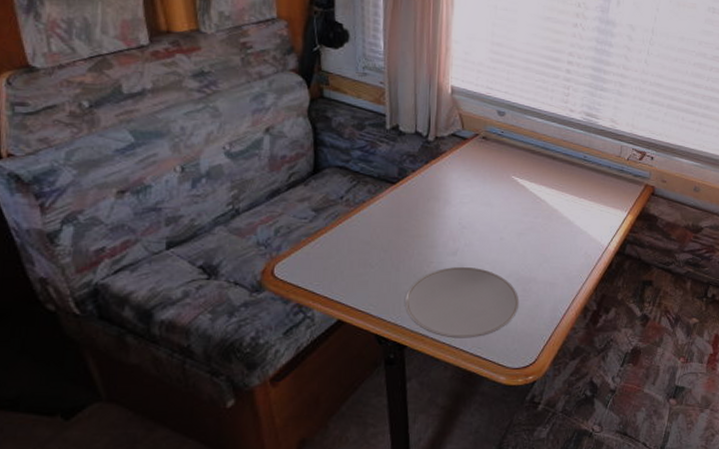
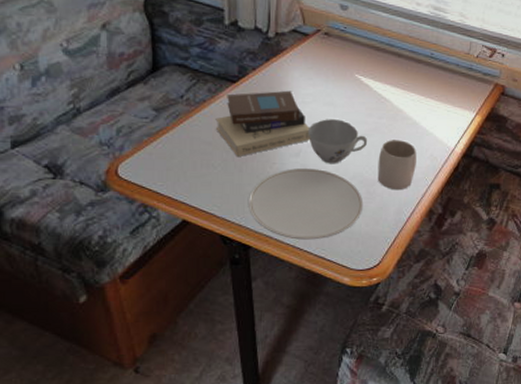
books: none [374,191,468,256] -> present [215,90,310,156]
teacup: none [465,219,523,263] -> present [307,119,367,164]
mug: none [533,238,571,288] -> present [377,140,417,191]

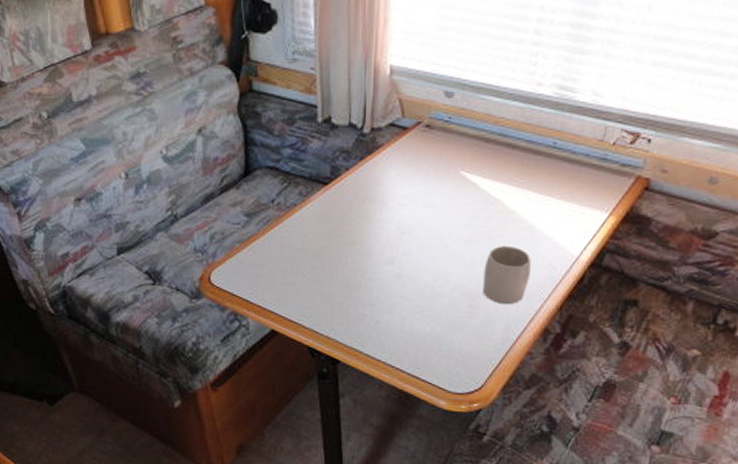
books: present [215,90,310,156] -> none [306,191,407,264]
plate: present [249,168,364,240] -> none [338,278,465,357]
teacup: present [307,119,367,164] -> none [403,223,471,274]

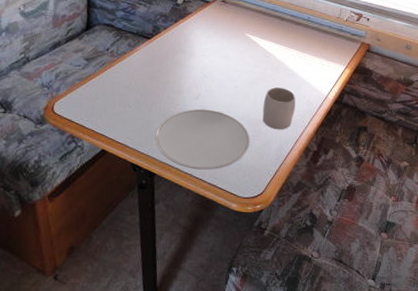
plate: none [338,278,465,357] -> present [155,109,250,170]

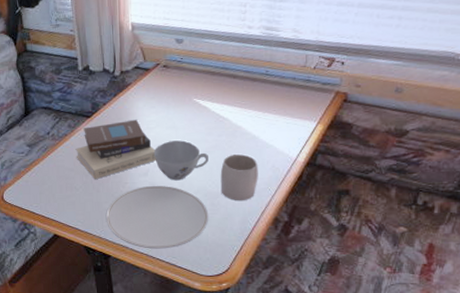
books: none [133,46,208,98] -> present [75,119,156,179]
teacup: none [206,69,254,107] -> present [153,140,208,181]

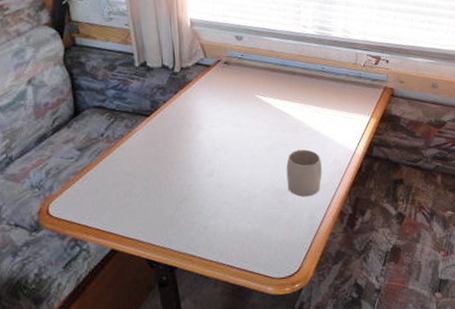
books: present [75,119,156,179] -> none [134,117,221,183]
plate: present [106,186,209,249] -> none [170,186,278,255]
teacup: present [153,140,208,181] -> none [218,137,274,180]

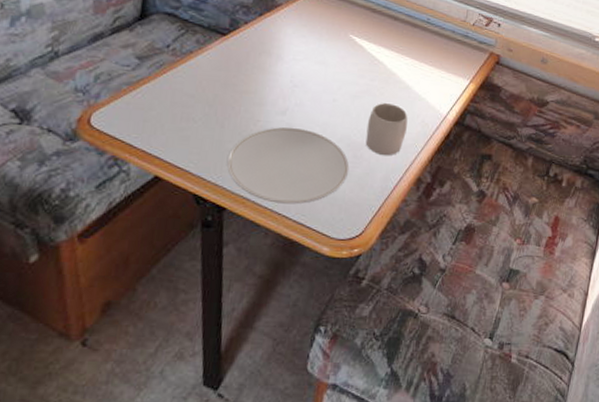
plate: none [170,186,278,255] -> present [227,127,350,204]

